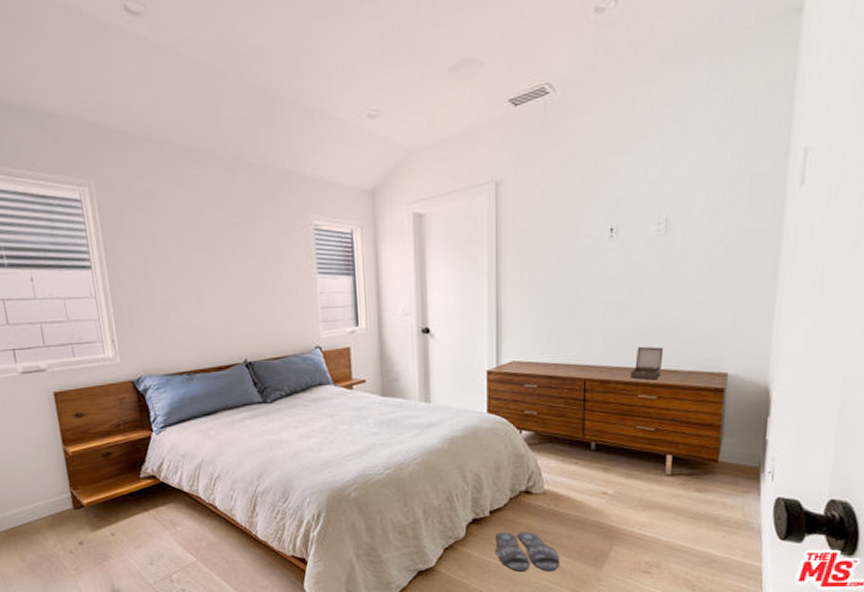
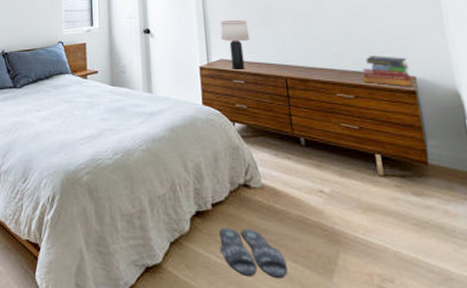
table lamp: none [515,313,549,372] -> present [220,19,250,69]
jewelry box: present [630,346,664,380] -> none [325,50,354,81]
books: none [670,351,723,385] -> present [363,56,412,87]

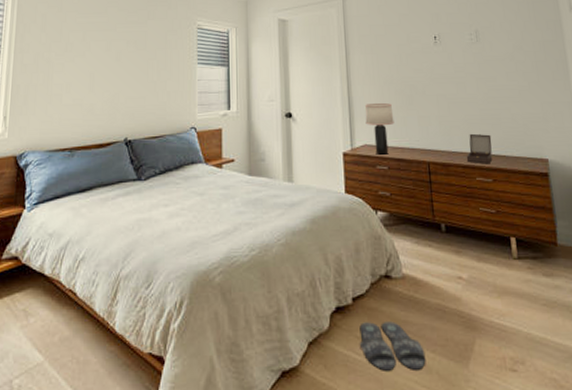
jewelry box: none [325,50,354,81] -> present [466,133,493,164]
books: present [363,56,412,87] -> none [501,139,545,170]

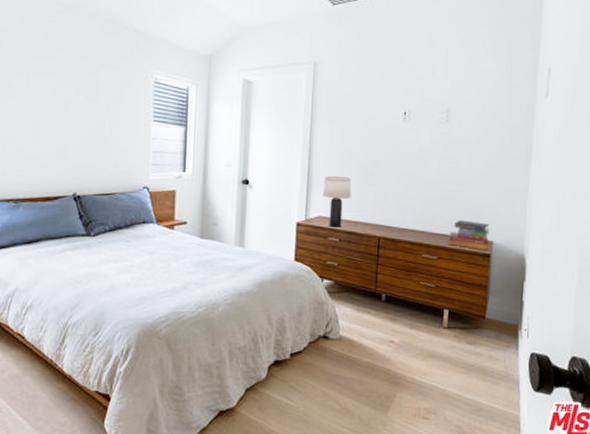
slippers: present [359,321,426,371] -> none [292,374,351,415]
jewelry box: present [466,133,493,164] -> none [416,212,444,243]
books: none [501,139,545,170] -> present [448,220,490,251]

